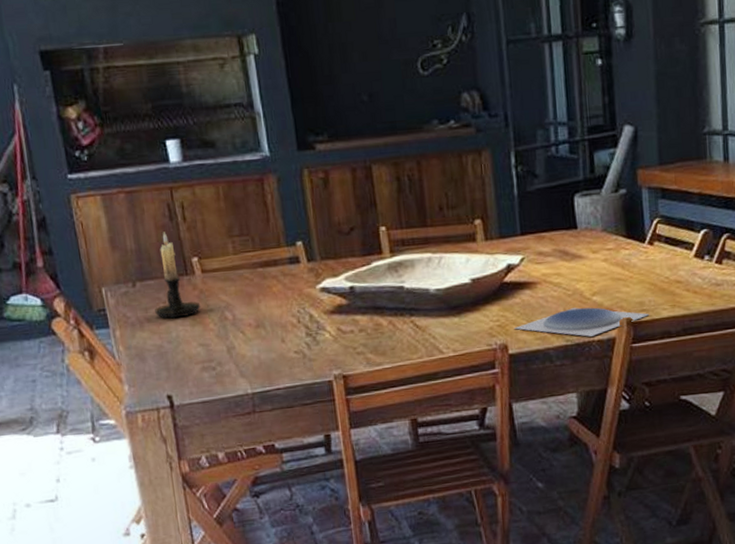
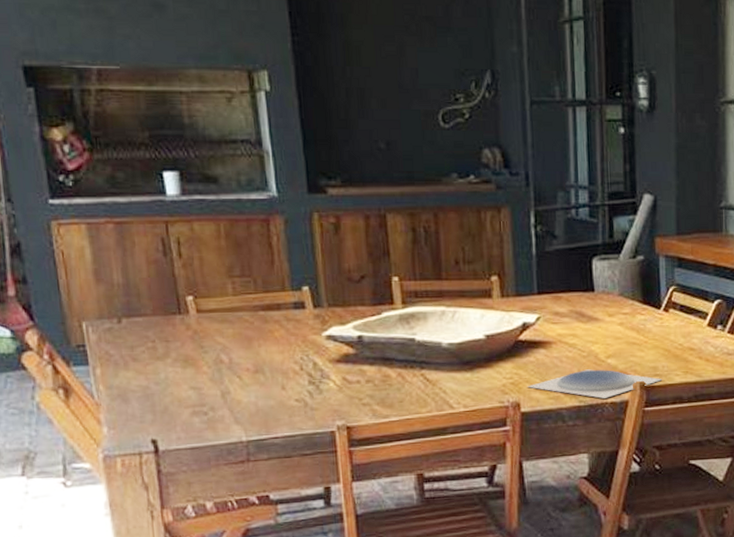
candle holder: present [155,231,201,319] -> none [142,267,194,359]

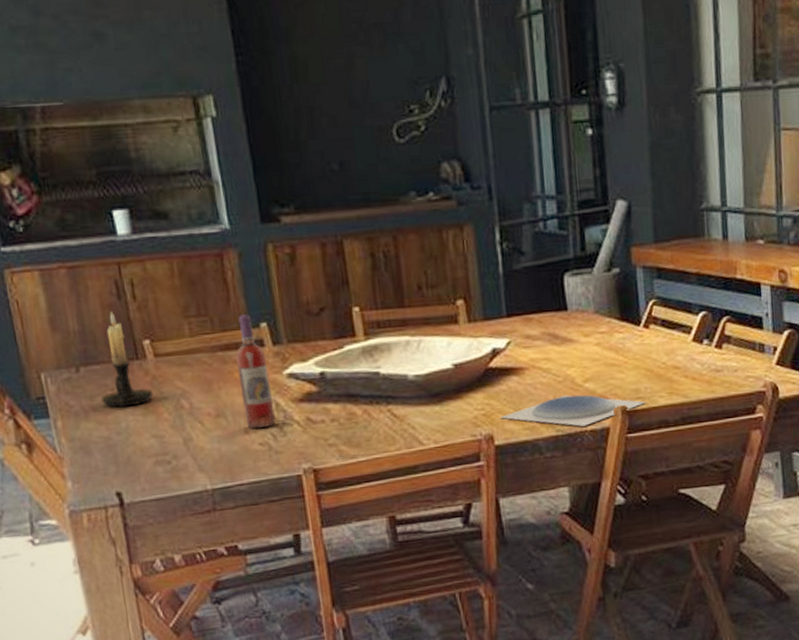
candle holder: none [142,267,194,359] -> present [101,311,154,408]
wine bottle: none [277,278,313,386] -> present [236,314,276,429]

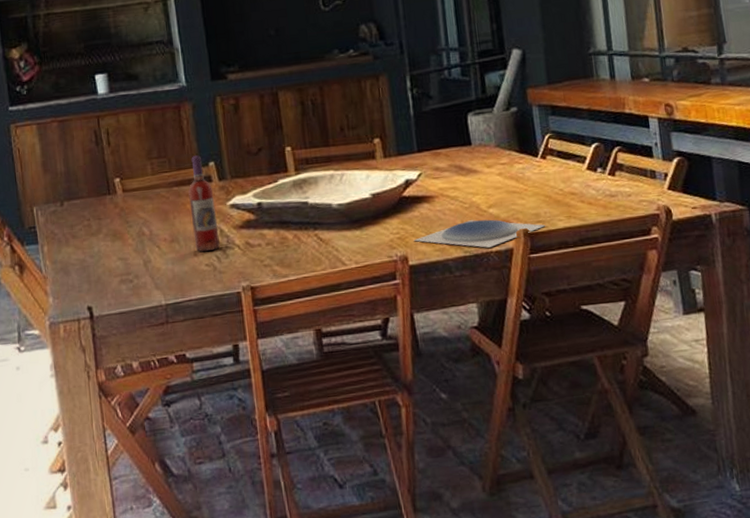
candle holder: present [101,311,154,408] -> none [80,155,121,235]

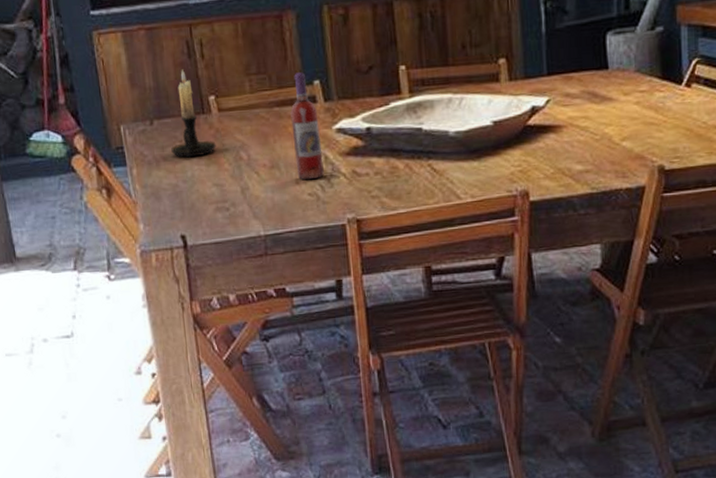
candle holder: none [80,155,121,235] -> present [171,69,217,158]
plate: present [413,219,546,248] -> none [536,153,684,185]

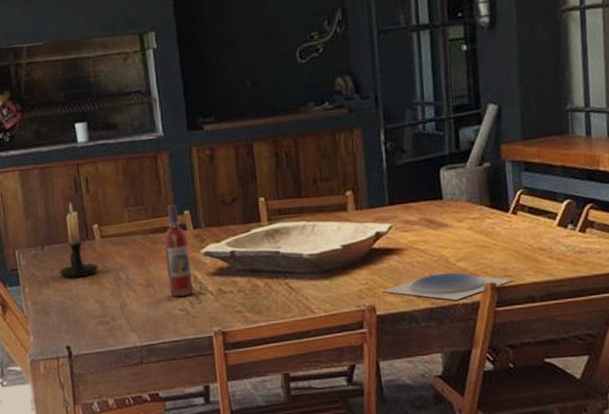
plate: none [536,153,684,185] -> present [381,272,514,300]

